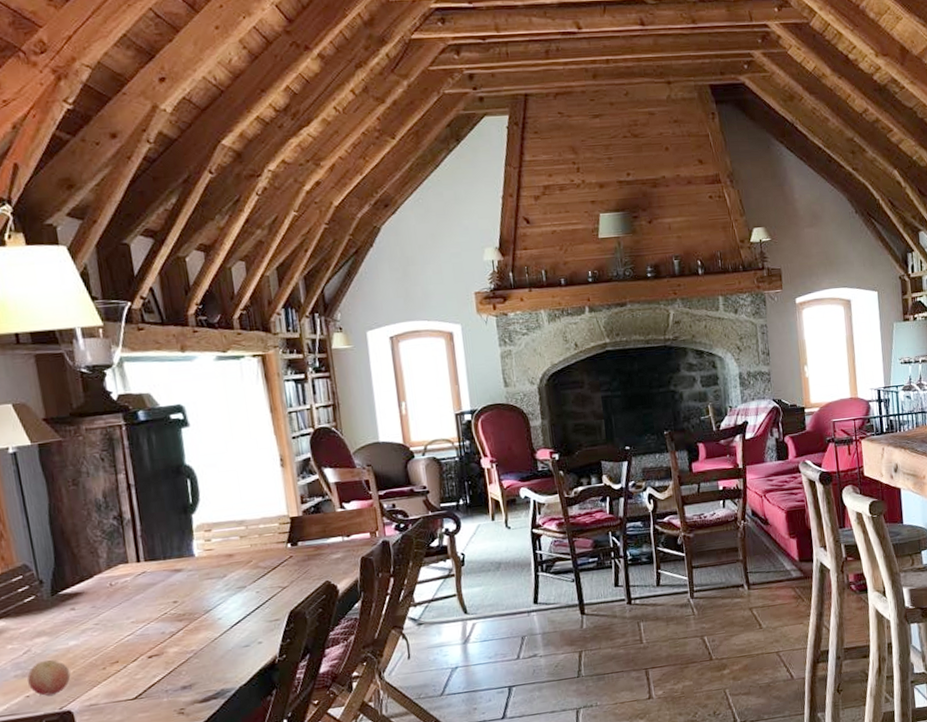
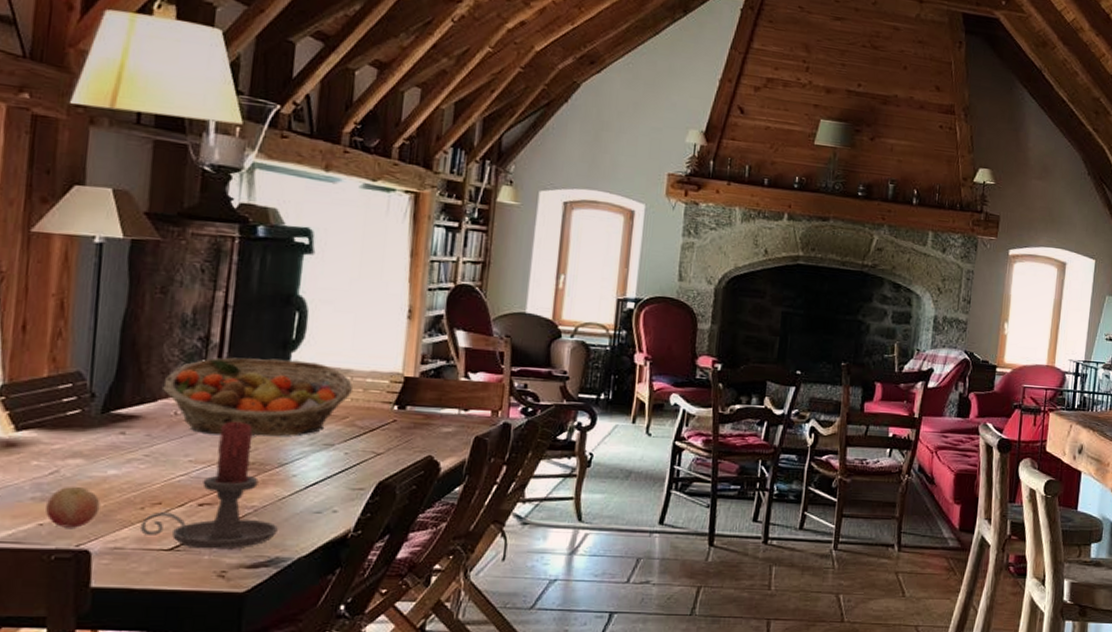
fruit basket: none [94,519,250,597] -> present [163,357,353,437]
candle holder: none [106,581,217,694] -> present [139,421,278,550]

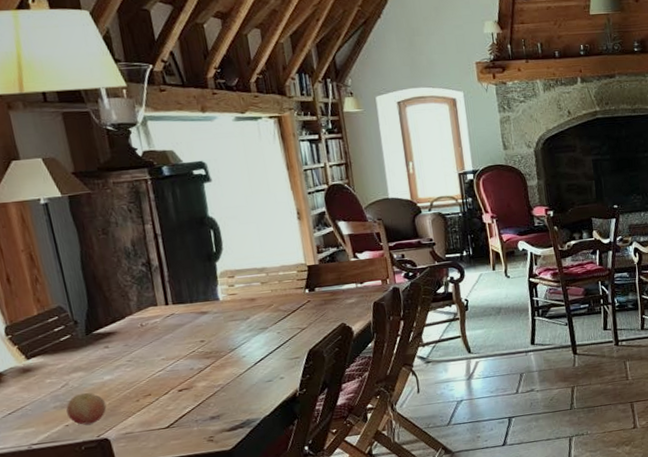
candle holder: present [139,421,278,550] -> none [140,322,243,423]
fruit basket: present [163,357,353,437] -> none [125,267,270,337]

